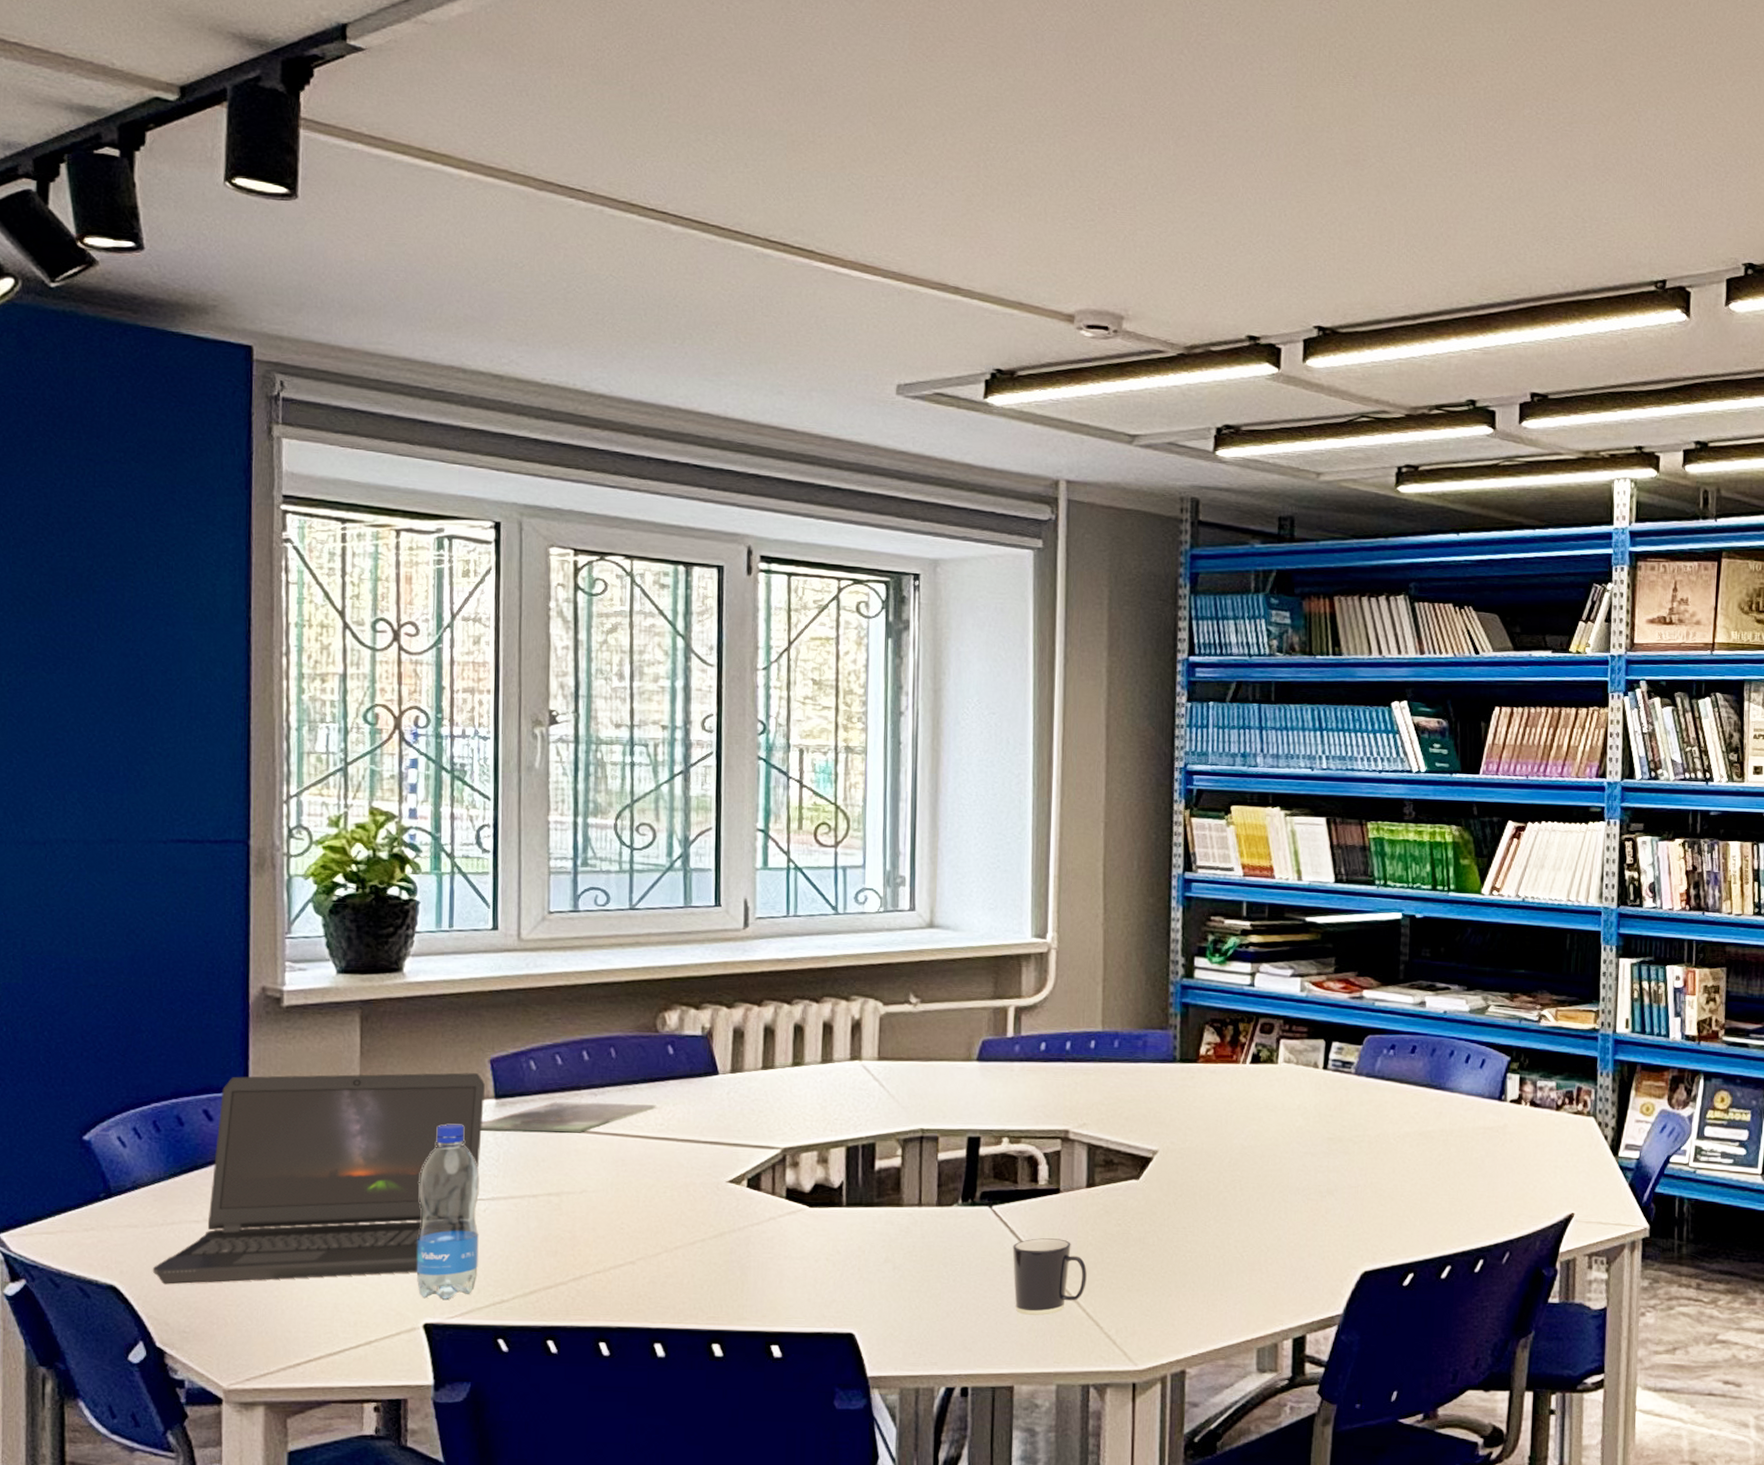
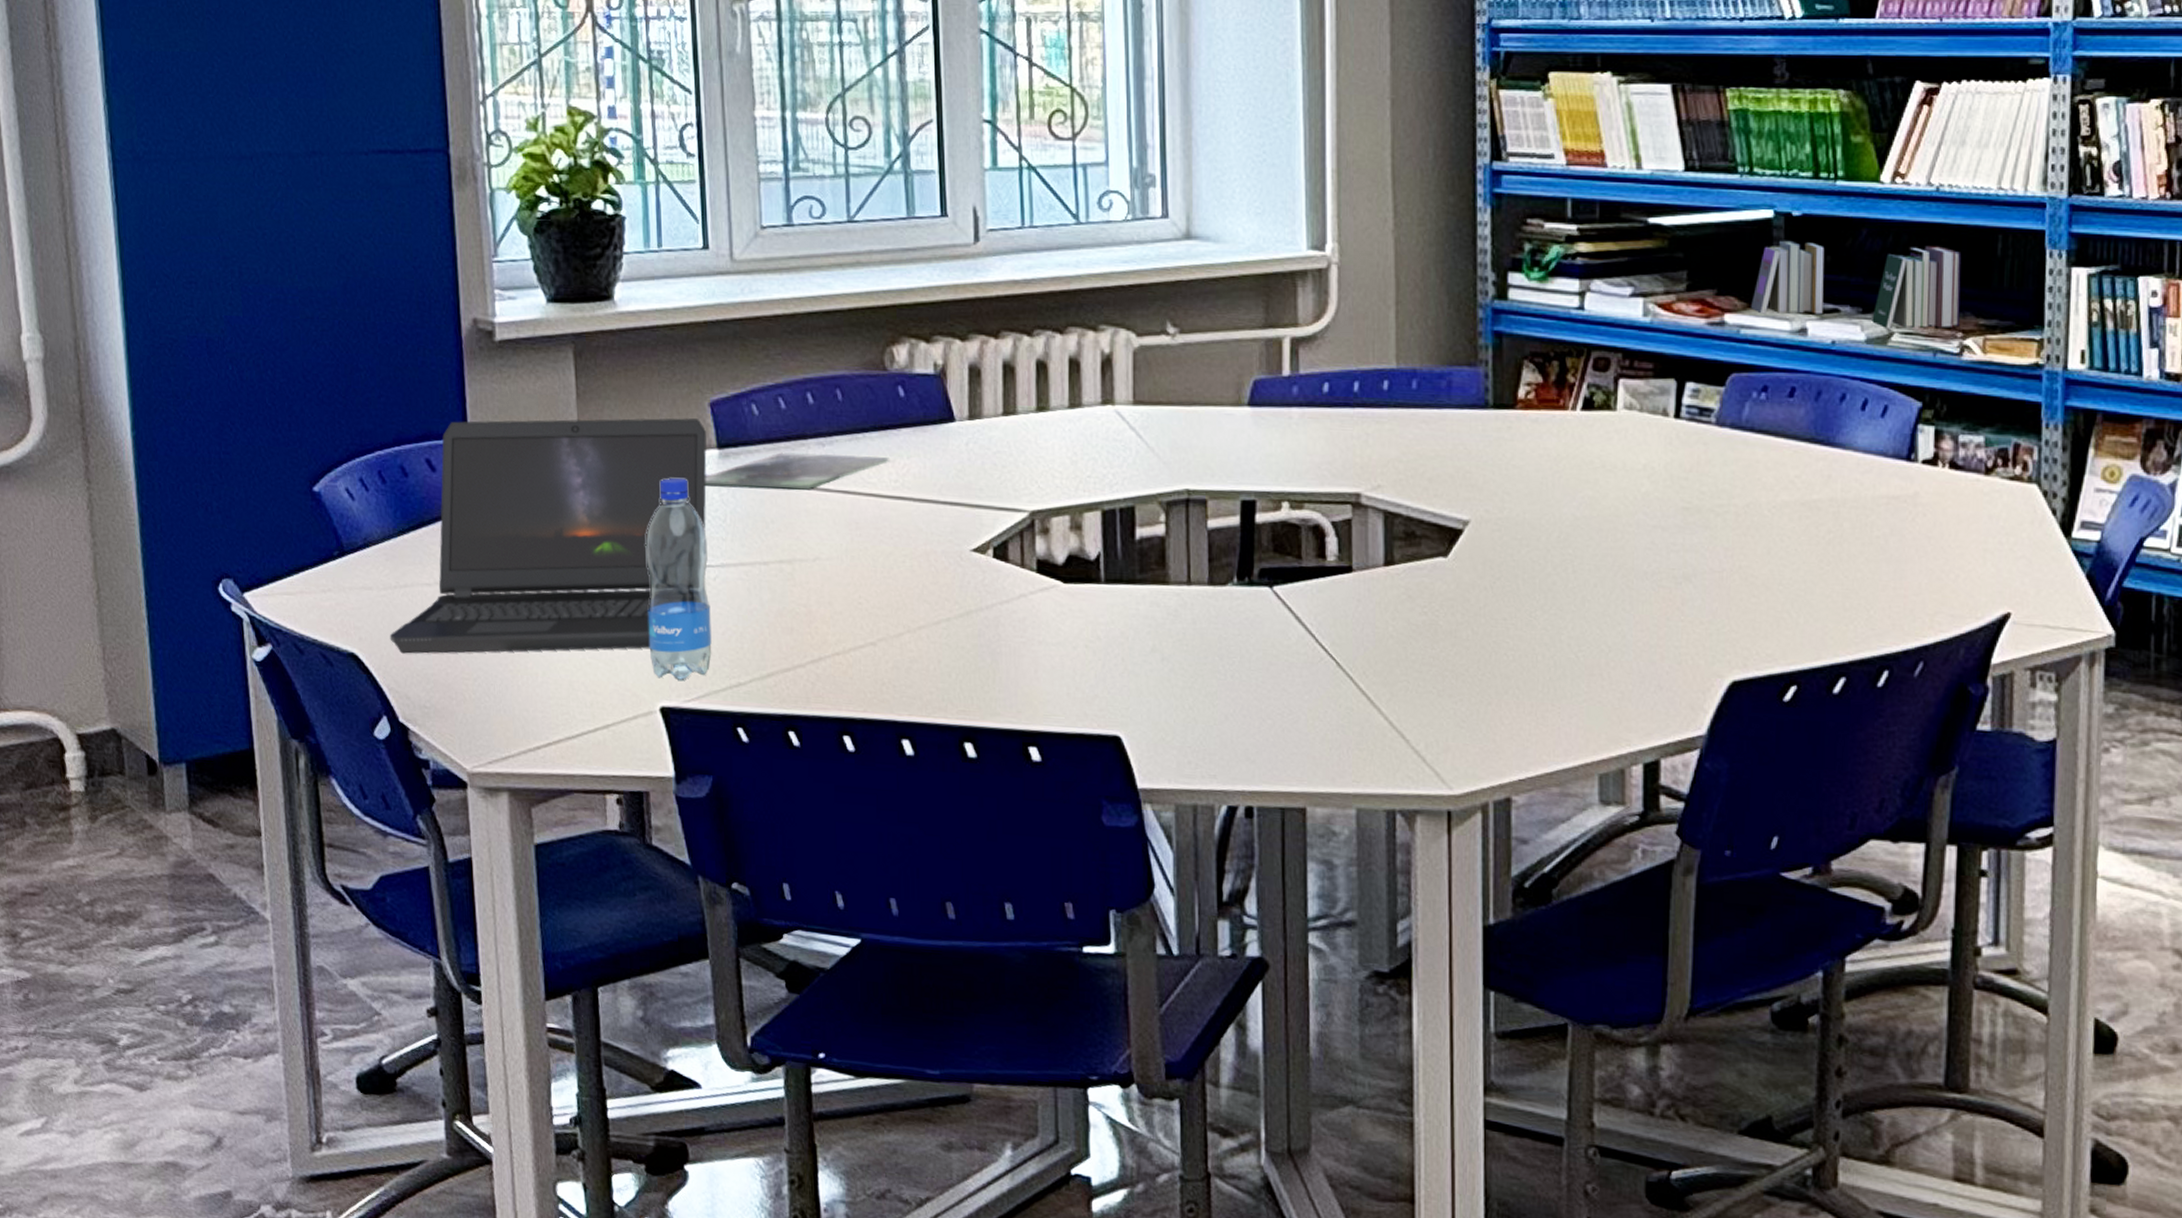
mug: present [1012,1238,1087,1315] -> none [1299,627,1388,723]
books: none [1383,935,1440,992] -> present [1751,240,1825,315]
books: none [1474,941,1541,1003] -> present [1871,246,1962,330]

